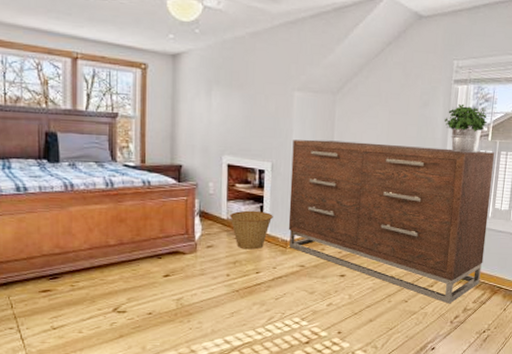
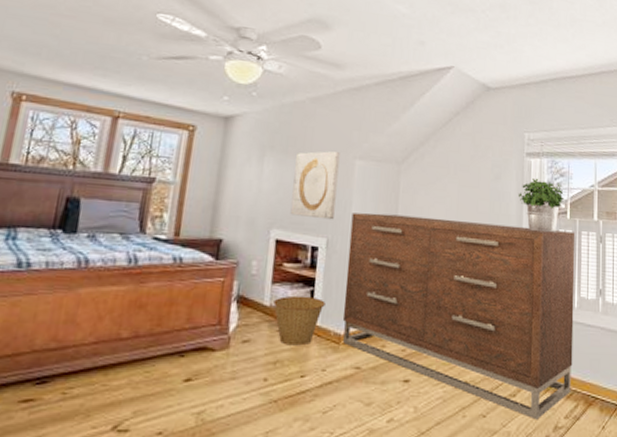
wall art: none [238,84,280,147] -> present [290,151,340,220]

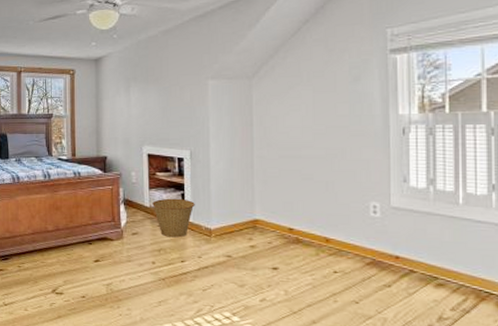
wall art: present [290,151,340,220] -> none [156,75,194,135]
dresser: present [342,213,575,420] -> none [210,125,459,310]
potted plant: present [519,178,565,233] -> none [383,74,442,130]

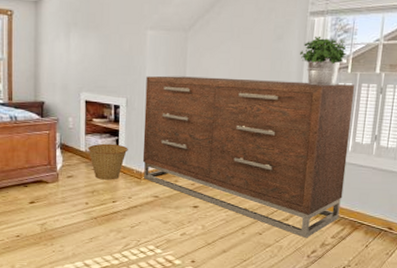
dresser: none [210,125,459,310] -> present [142,75,354,238]
potted plant: none [383,74,442,130] -> present [300,36,347,87]

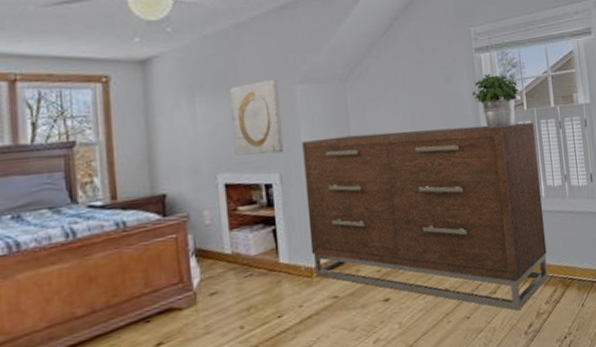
basket: present [88,143,128,180] -> none [235,235,290,289]
wall art: none [95,24,133,83] -> present [230,80,283,156]

